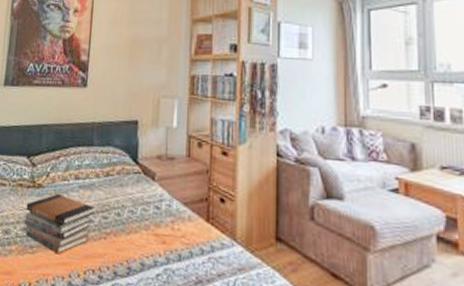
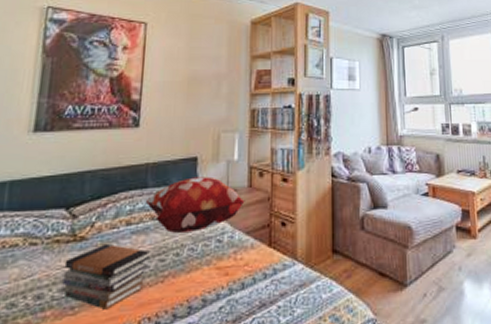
decorative pillow: none [92,140,183,195] -> present [146,176,245,233]

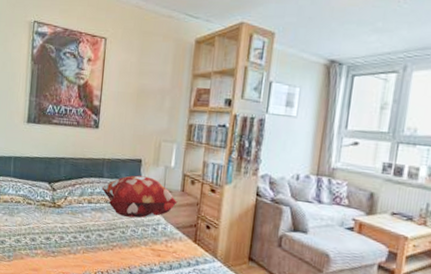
book stack: present [62,243,150,310] -> none [47,213,104,259]

